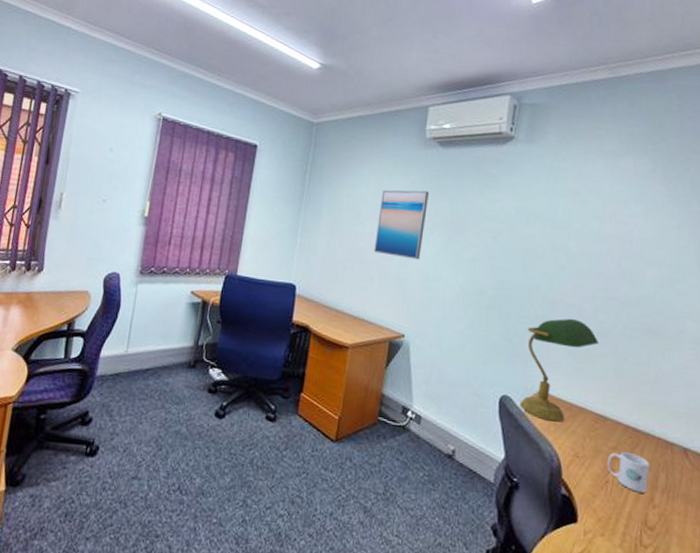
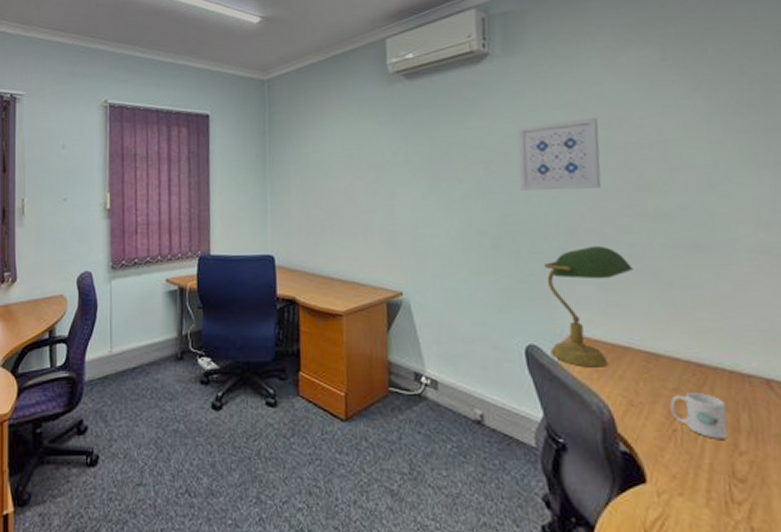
wall art: present [374,189,429,260] -> none [350,130,406,208]
wall art: none [520,206,594,271] -> present [518,118,601,191]

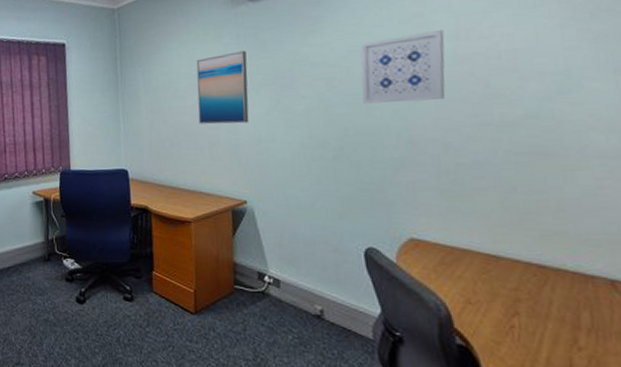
wall art: none [350,130,406,208] -> present [196,51,250,125]
desk lamp: present [544,245,633,368] -> none [385,154,475,269]
mug: present [670,393,728,439] -> none [508,293,567,335]

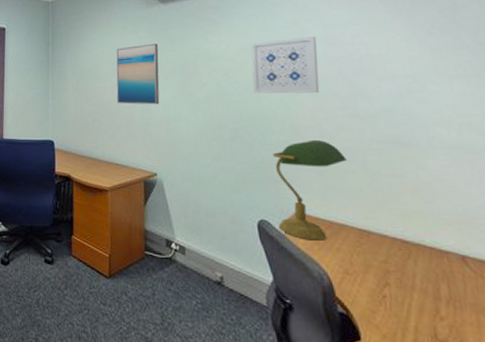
desk lamp: none [385,154,475,269] -> present [273,139,347,241]

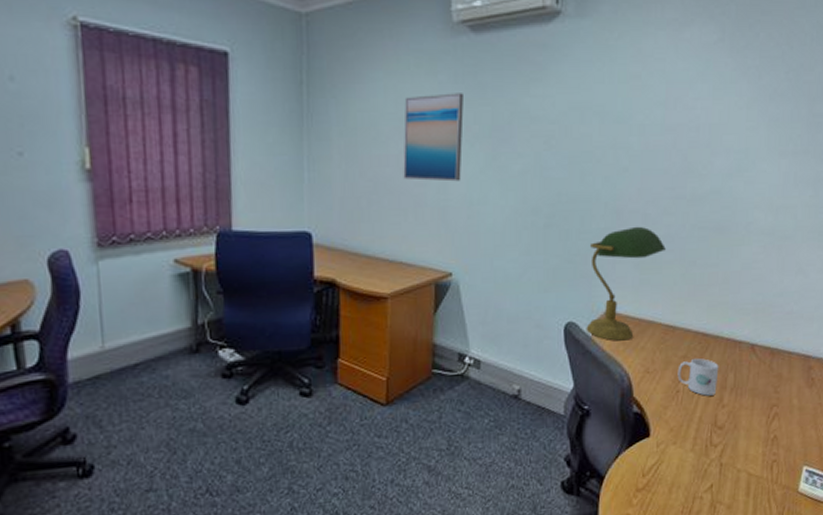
wall art: present [251,36,320,94] -> none [577,96,656,170]
mug: none [380,265,430,305] -> present [677,358,719,396]

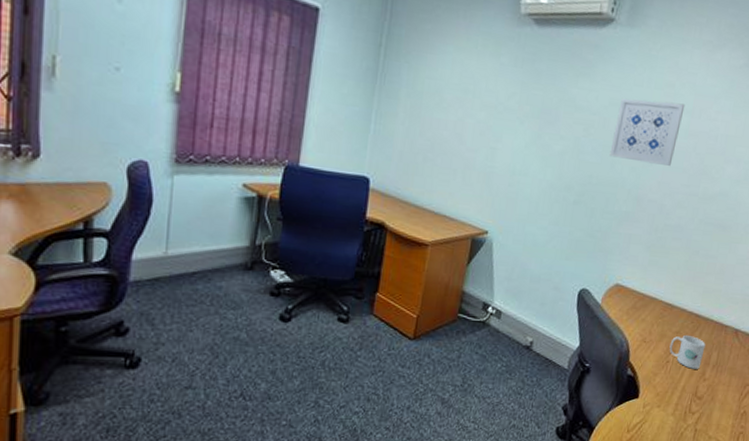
wall art: present [403,93,464,182] -> none [458,72,520,153]
wall art: none [577,96,656,170] -> present [609,98,685,167]
desk lamp: present [586,226,666,341] -> none [597,213,675,311]

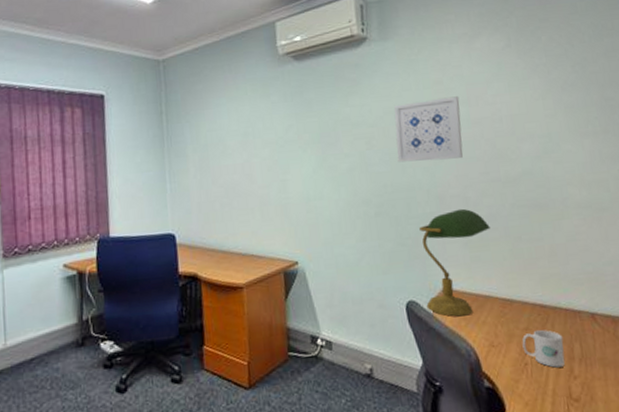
desk lamp: none [597,213,675,311] -> present [419,208,490,317]

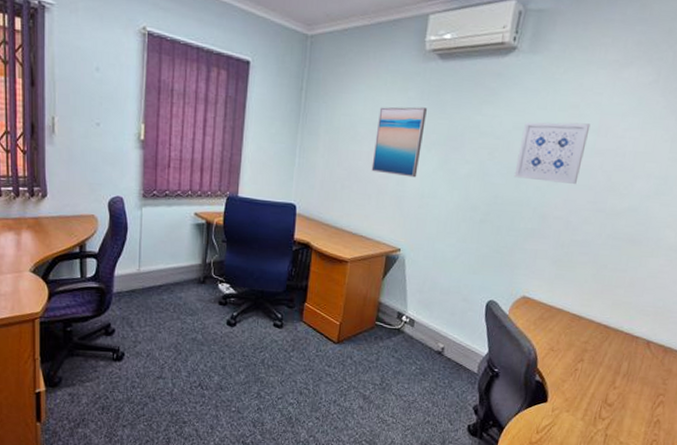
wall art: none [245,109,298,184] -> present [371,106,427,178]
desk lamp: present [419,208,490,317] -> none [504,230,582,322]
mug: present [522,330,565,368] -> none [577,345,616,378]

